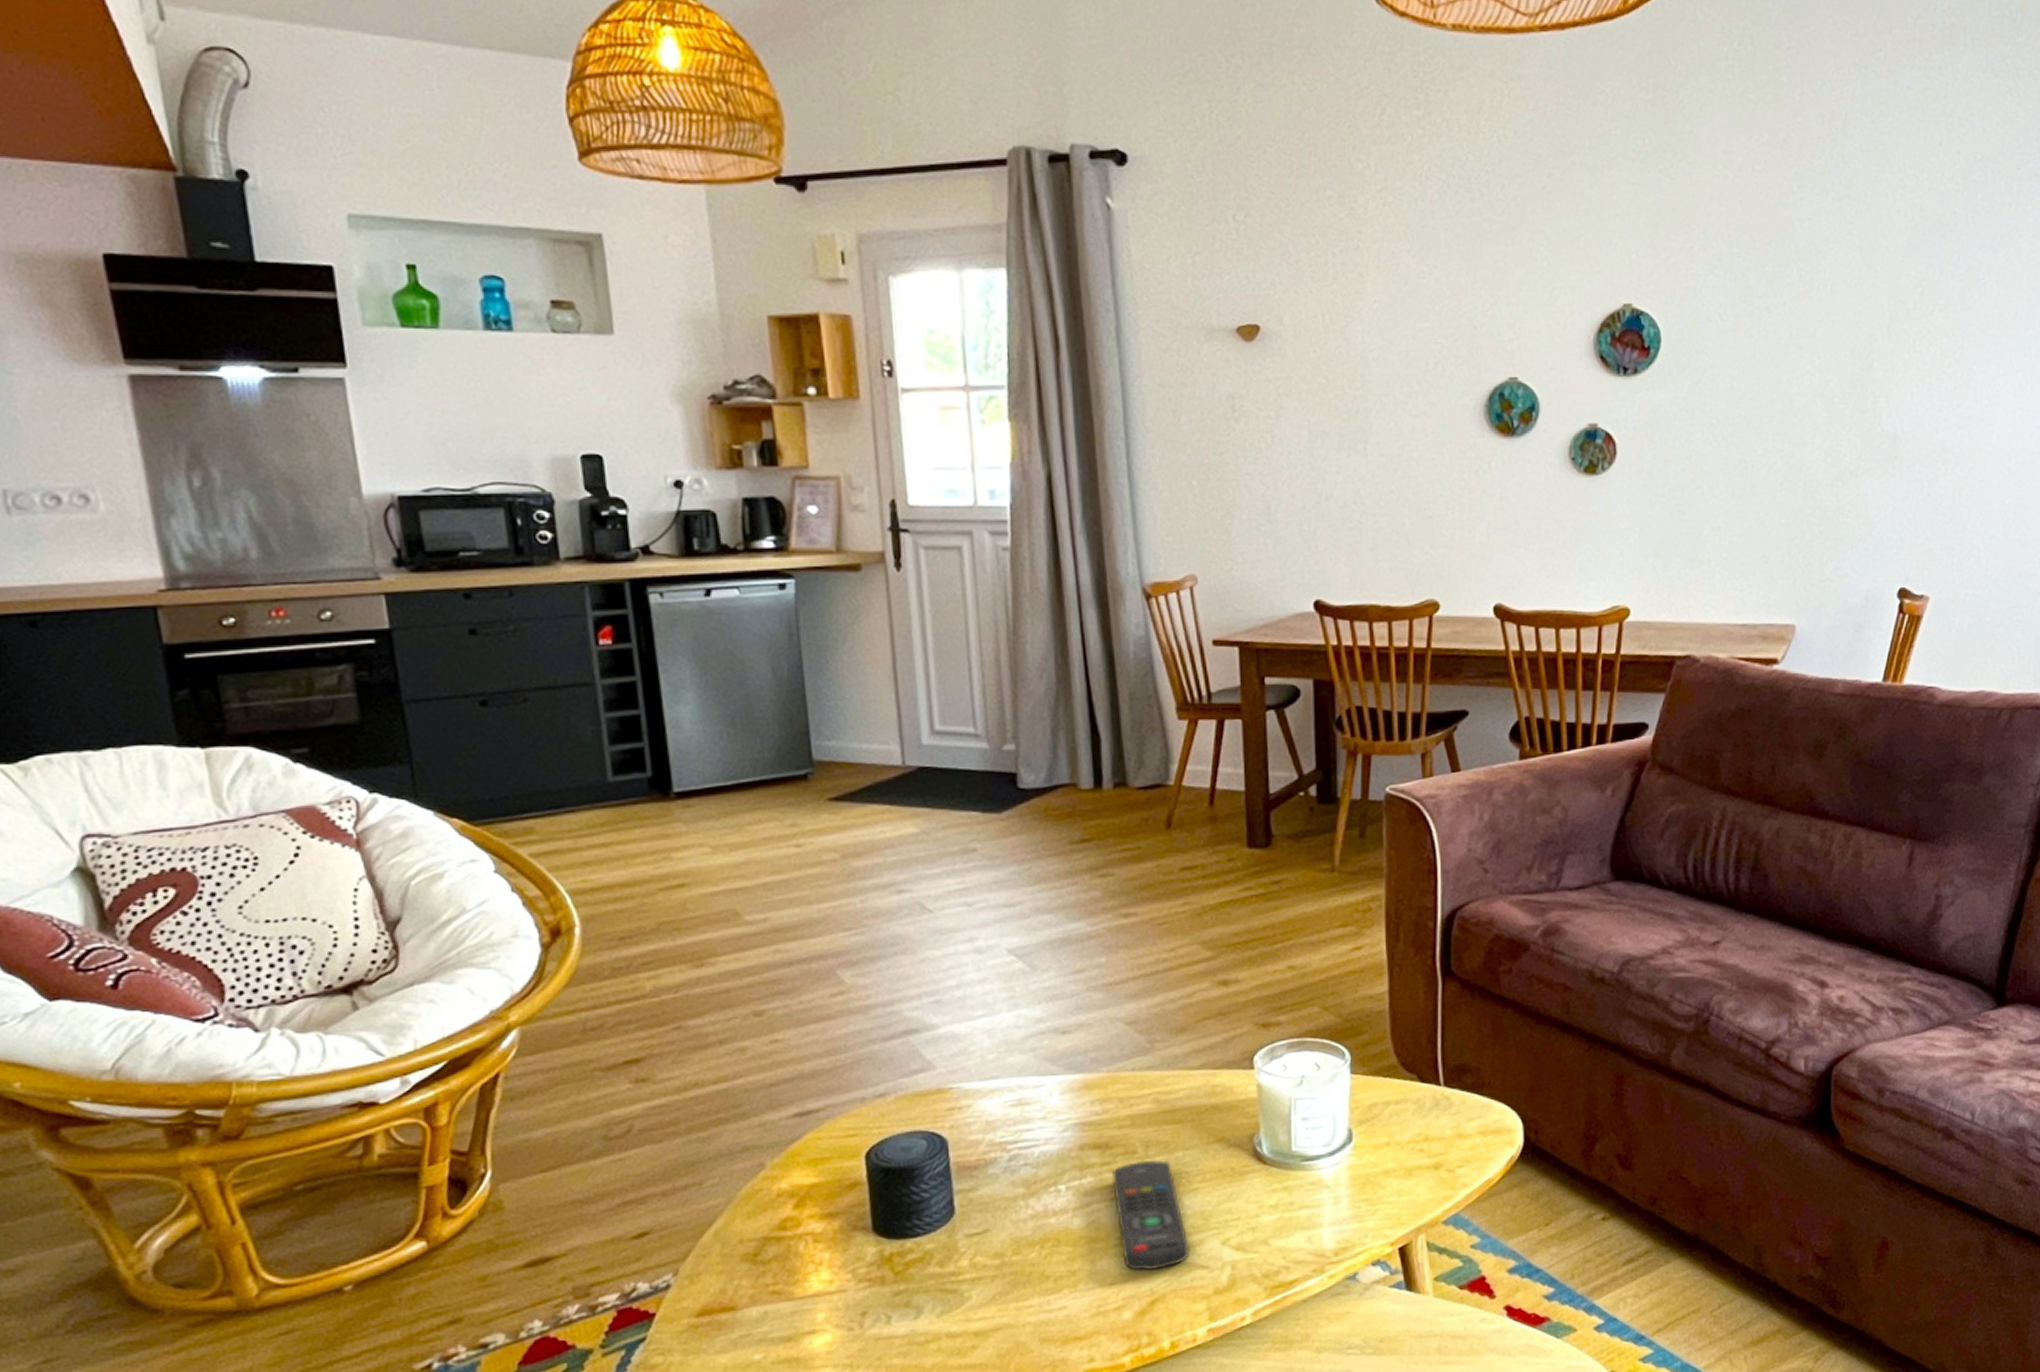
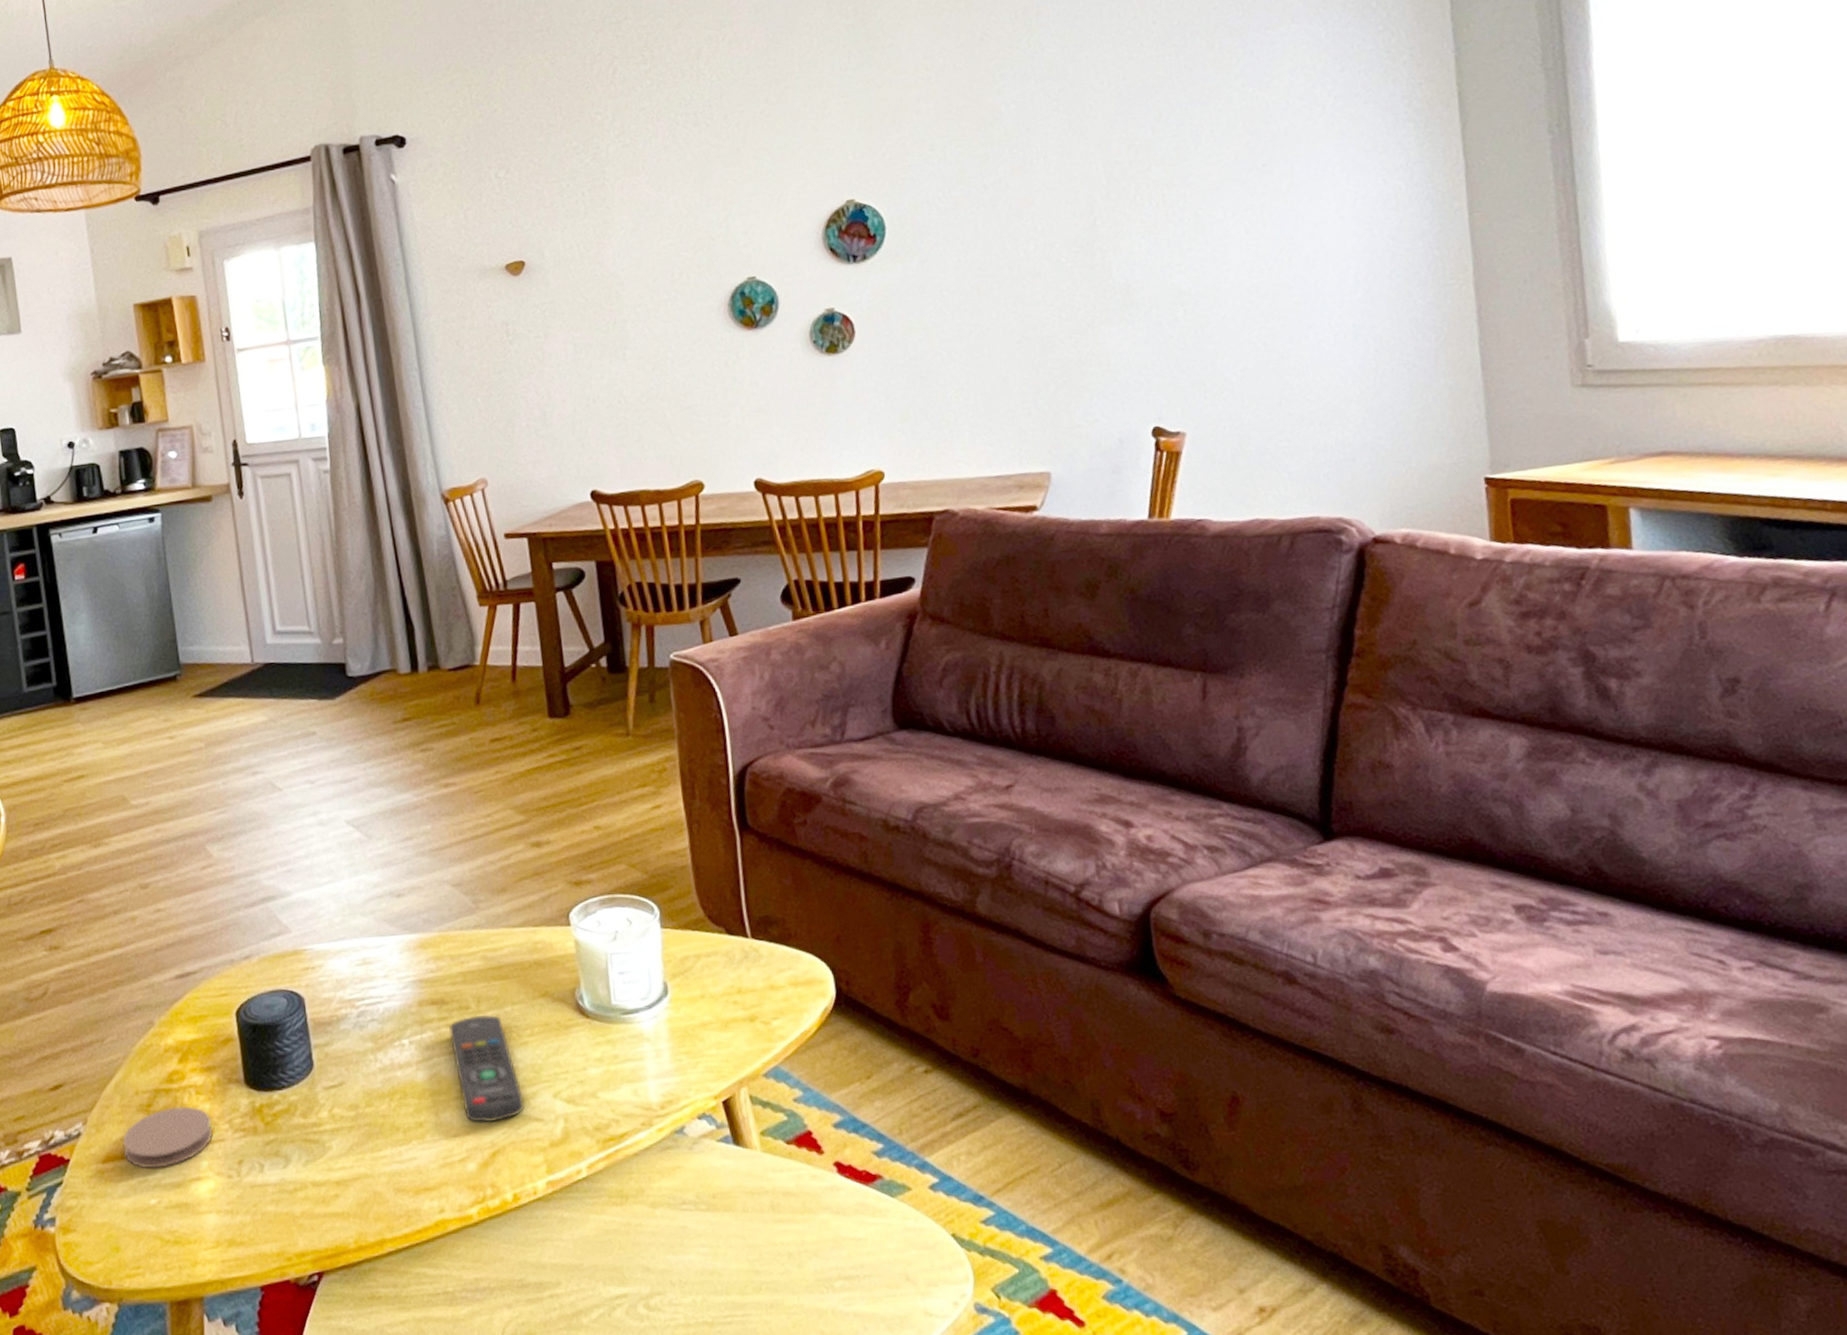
coaster: none [721,1255,832,1323] -> present [122,1106,213,1169]

